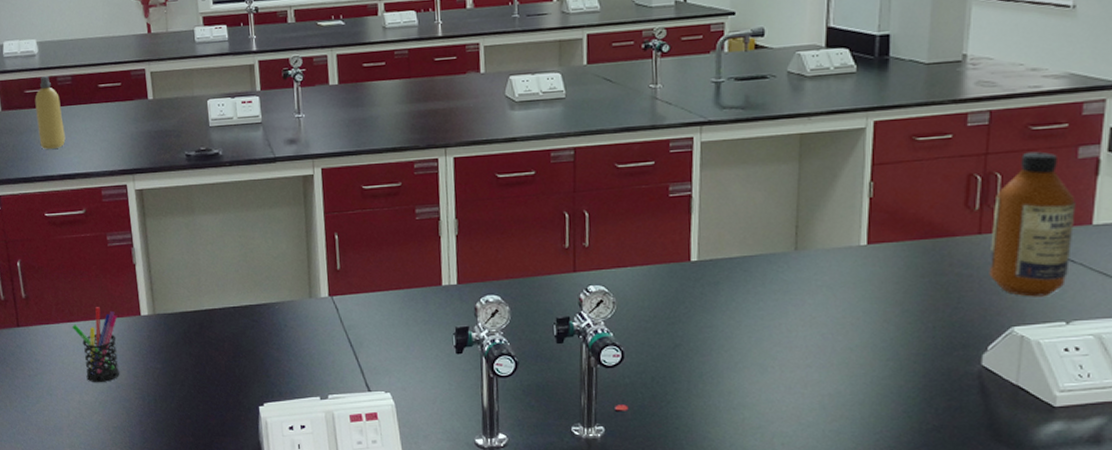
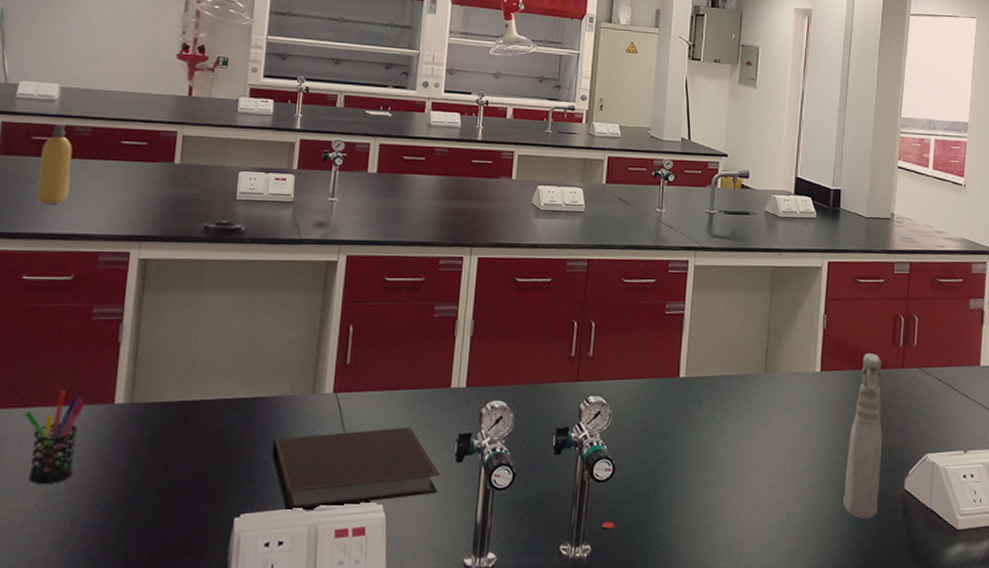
notebook: none [281,324,442,400] -> present [272,427,439,511]
spray bottle: none [900,220,952,397] -> present [843,353,883,518]
bottle: present [989,151,1076,297] -> none [909,300,969,427]

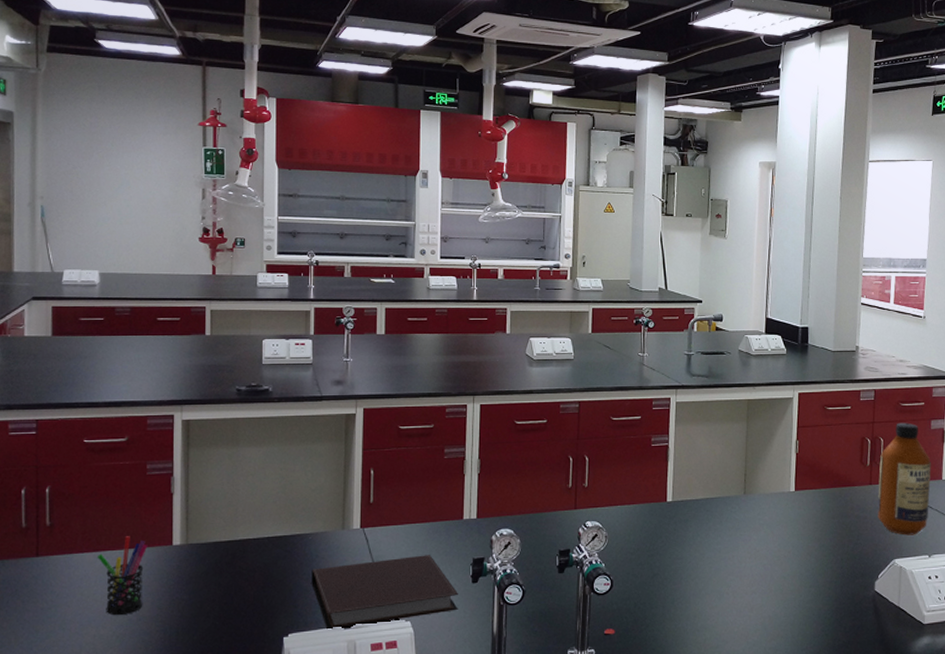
bottle: present [36,124,73,204] -> none [88,306,117,376]
spray bottle: present [843,353,883,518] -> none [819,473,854,618]
bottle: none [909,300,969,427] -> present [877,422,931,536]

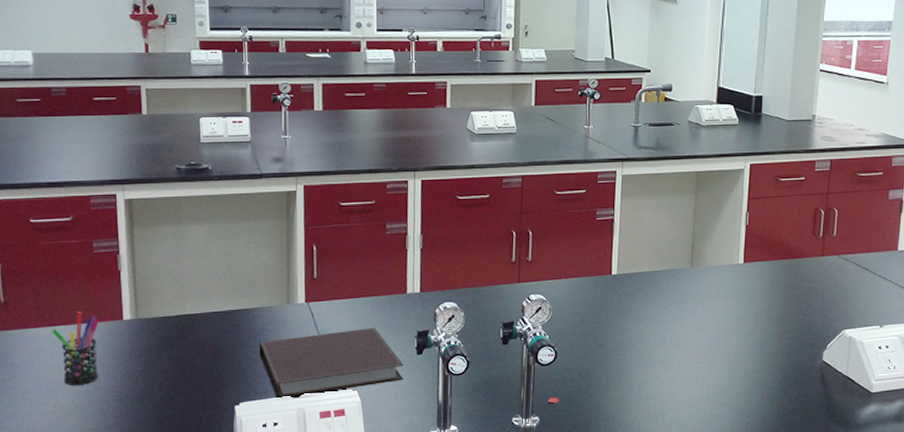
bottle: present [877,422,931,536] -> none [828,193,887,306]

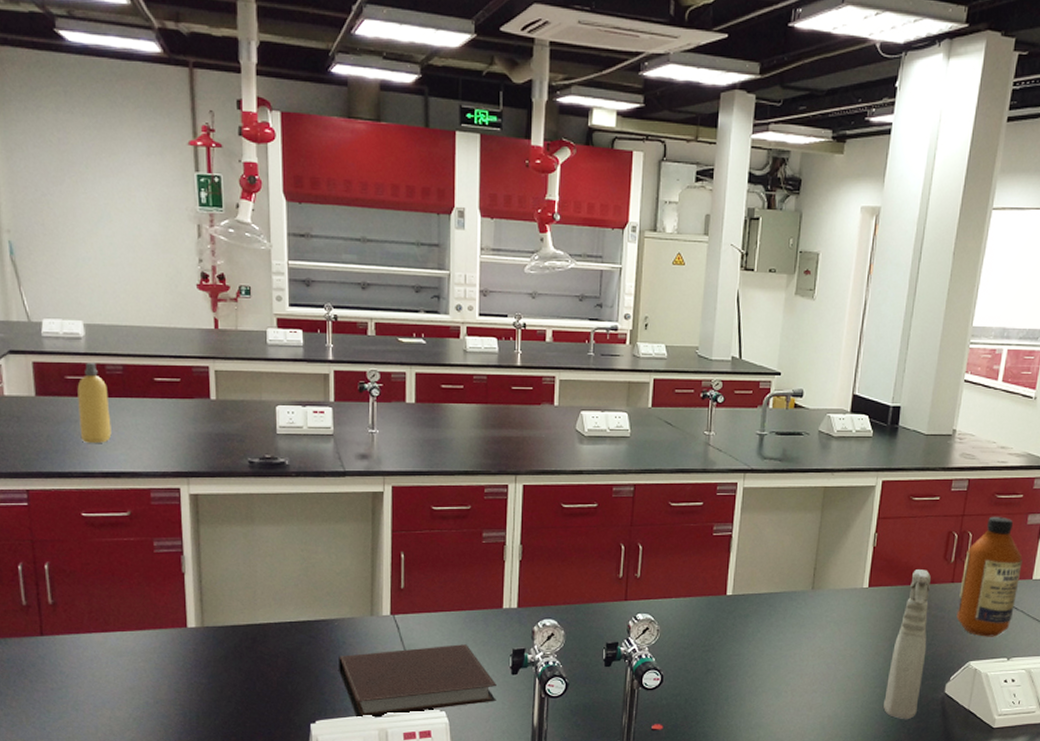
bottle: none [26,87,56,157] -> present [77,363,112,443]
pen holder: present [52,312,100,386] -> none [107,617,161,698]
spray bottle: none [766,245,802,386] -> present [883,569,931,719]
bottle: none [828,193,887,306] -> present [956,516,1023,637]

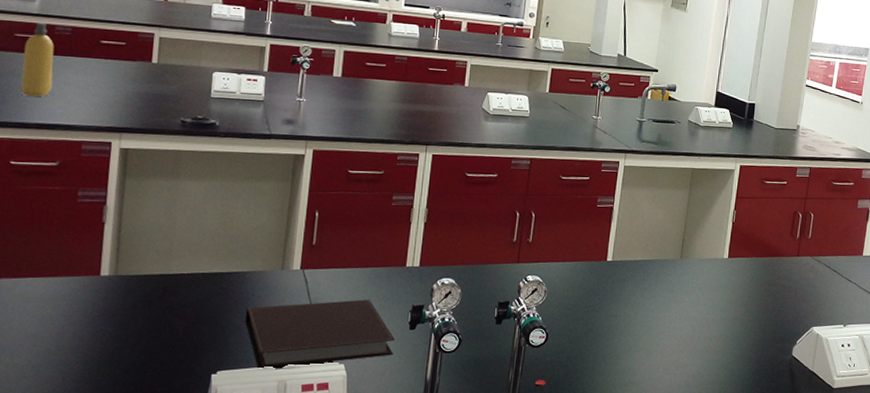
spray bottle: present [883,569,931,719] -> none [740,244,780,379]
bottle: present [956,516,1023,637] -> none [801,200,855,306]

